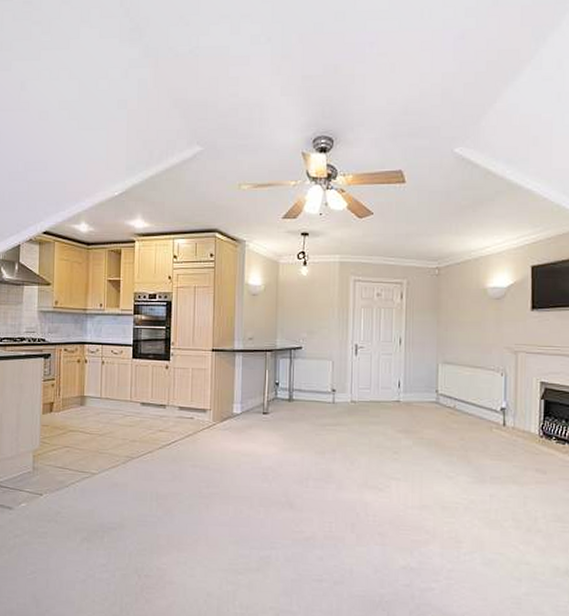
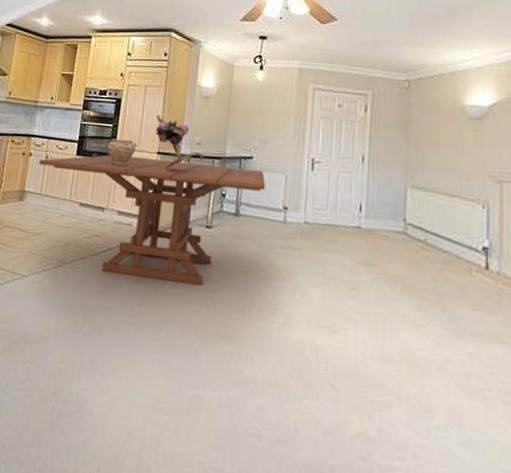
dining table: none [95,355,315,465] -> present [38,154,266,286]
ceramic pot: none [163,340,192,364] -> present [107,138,138,165]
bouquet: none [208,315,256,365] -> present [155,115,204,170]

